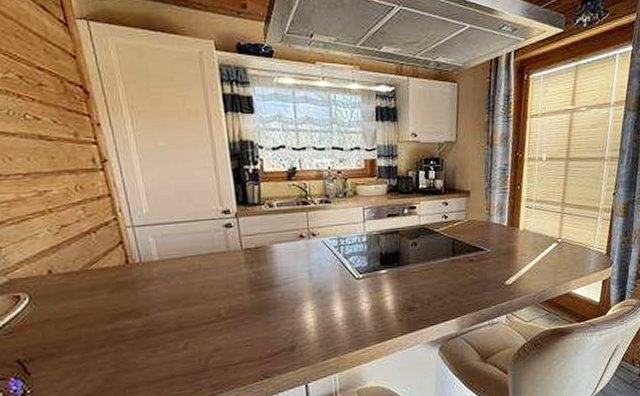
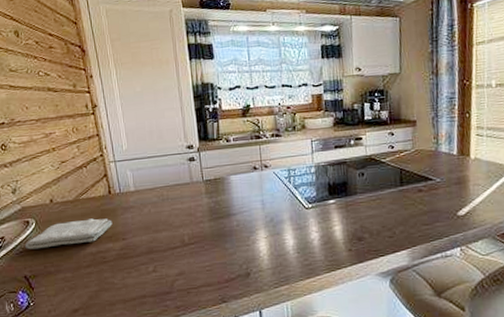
washcloth: none [15,292,132,330] -> present [25,218,113,250]

